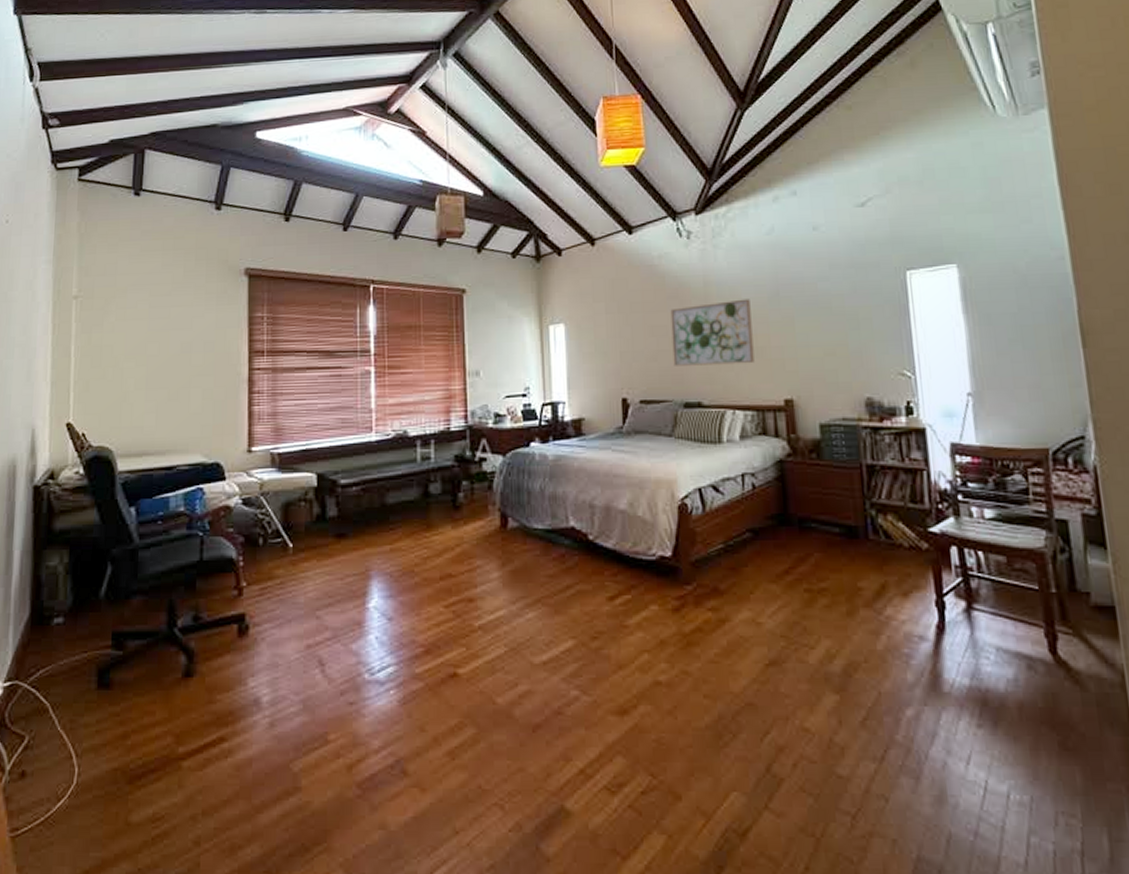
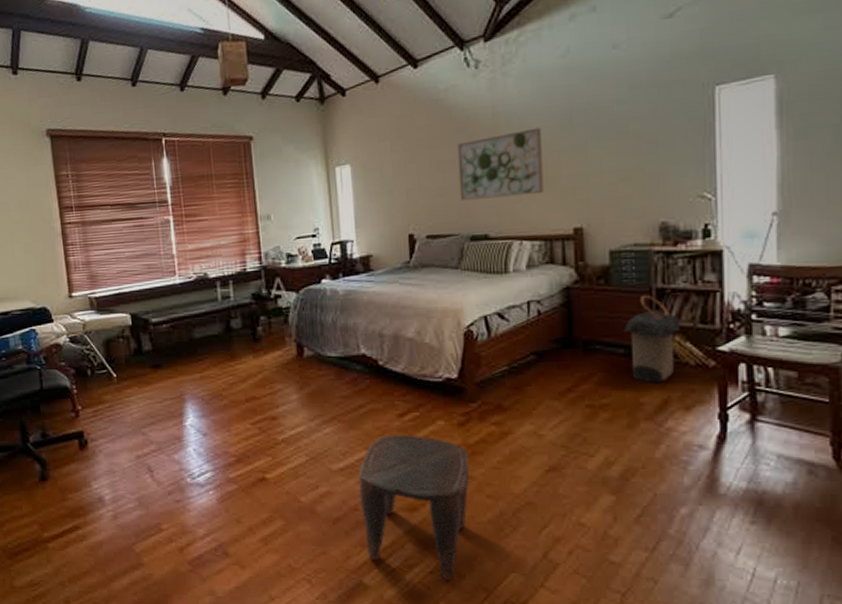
stool: none [563,621,685,802] -> present [358,434,470,580]
laundry hamper: none [837,472,893,566] -> present [623,296,681,383]

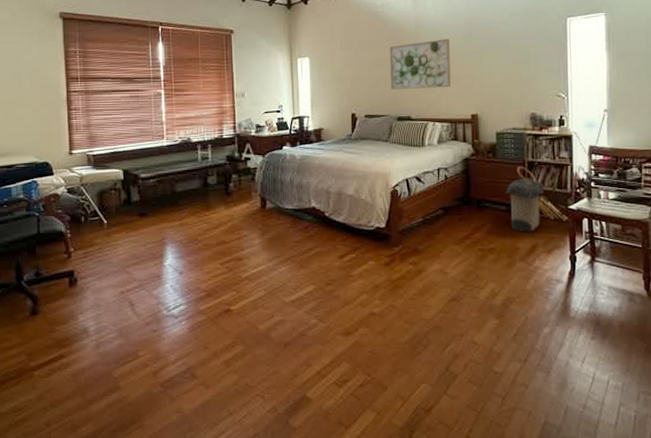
stool: present [358,434,470,580] -> none [306,272,392,391]

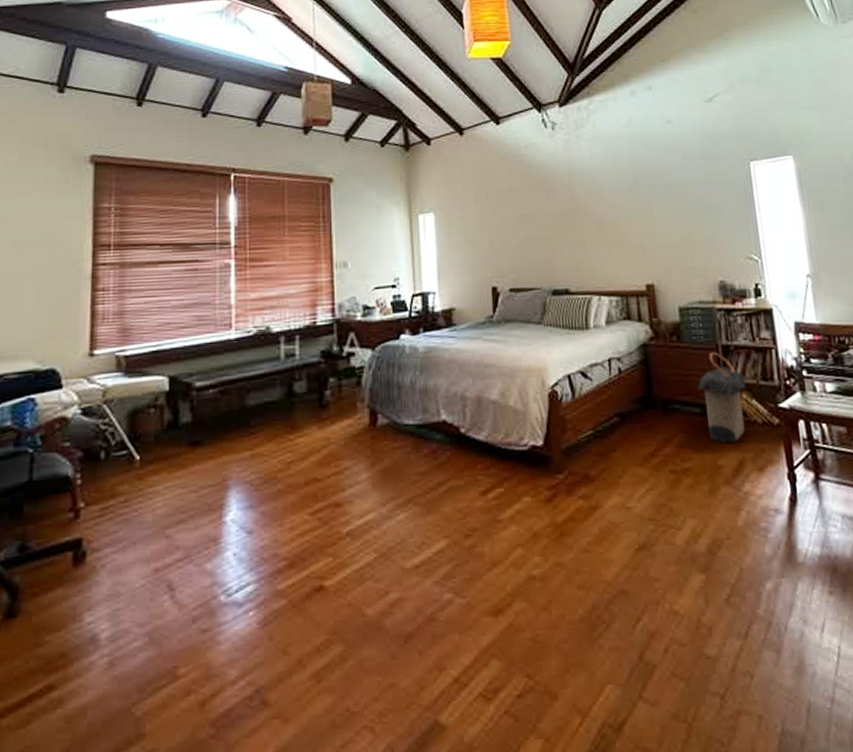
wall art: present [389,38,451,90] -> none [537,188,618,254]

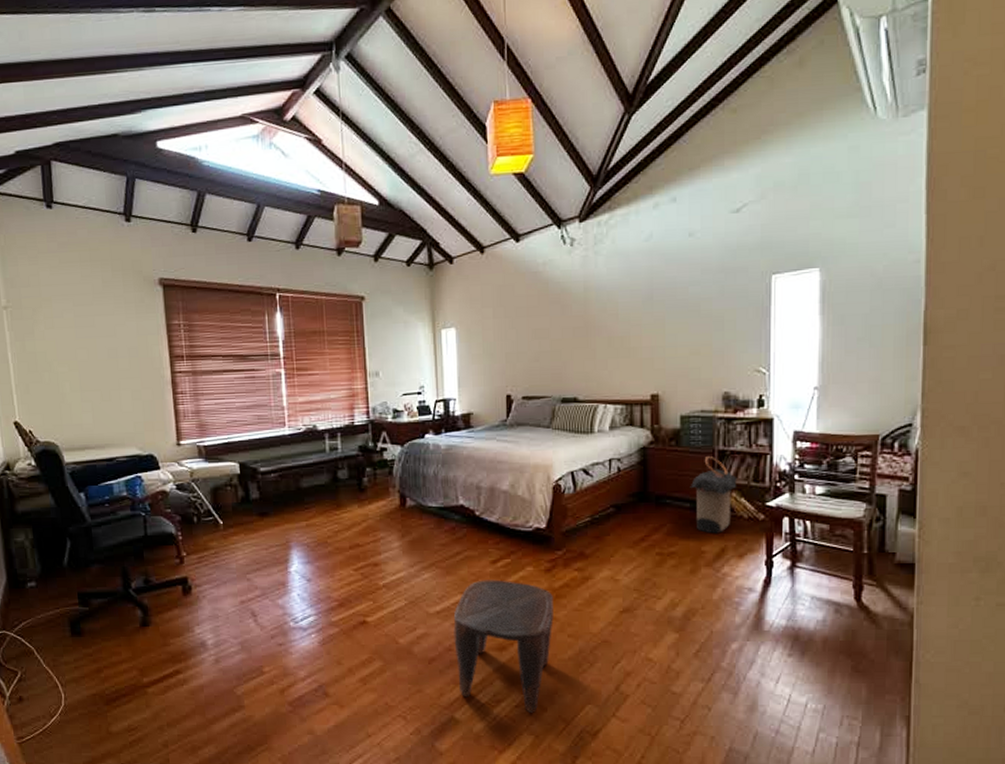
stool: none [436,516,559,704] -> present [453,580,554,713]

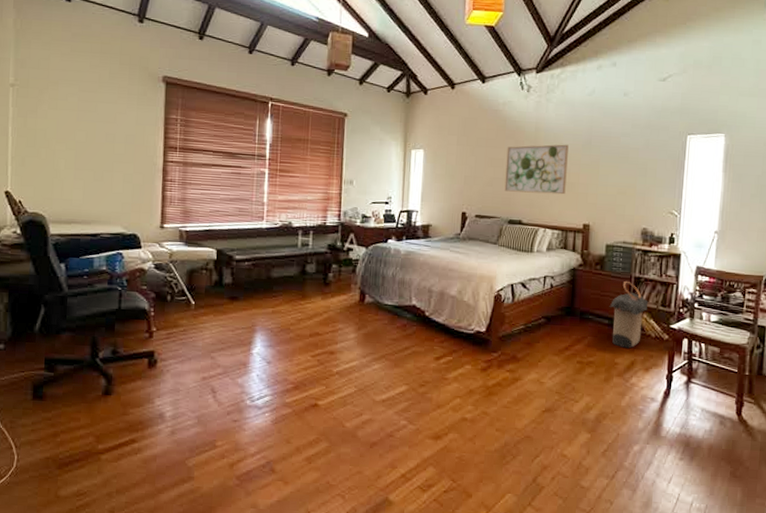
stool: present [453,580,554,713] -> none [395,374,486,498]
wall art: none [552,303,626,366] -> present [504,144,569,195]

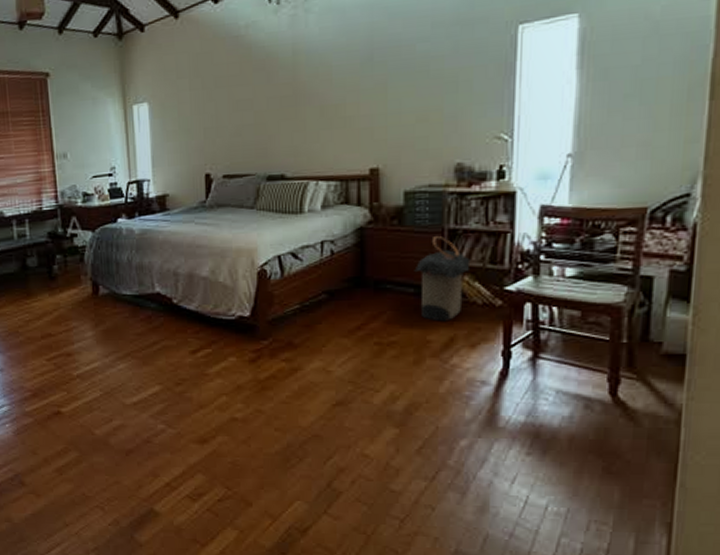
wall art: present [504,144,569,195] -> none [256,66,341,140]

